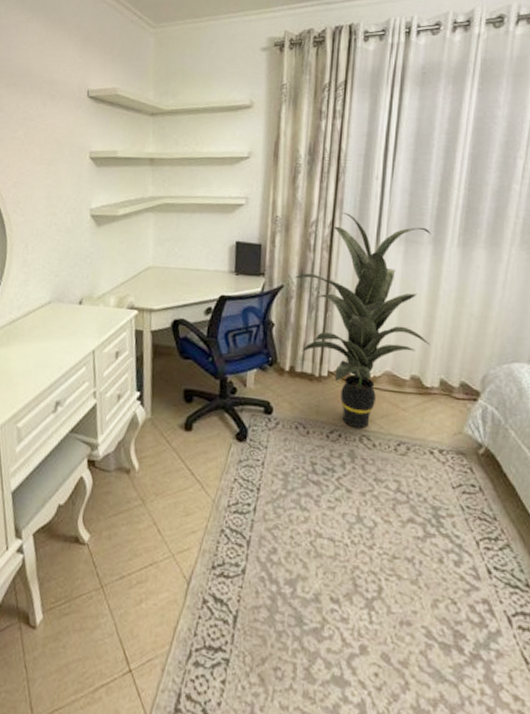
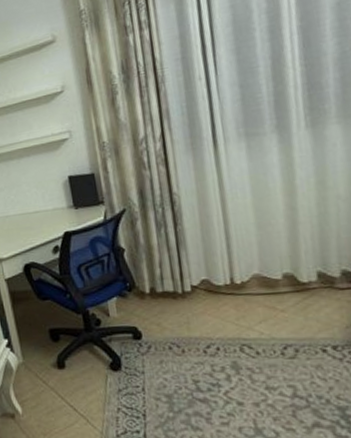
indoor plant: present [294,213,432,428] -> none [134,117,298,338]

